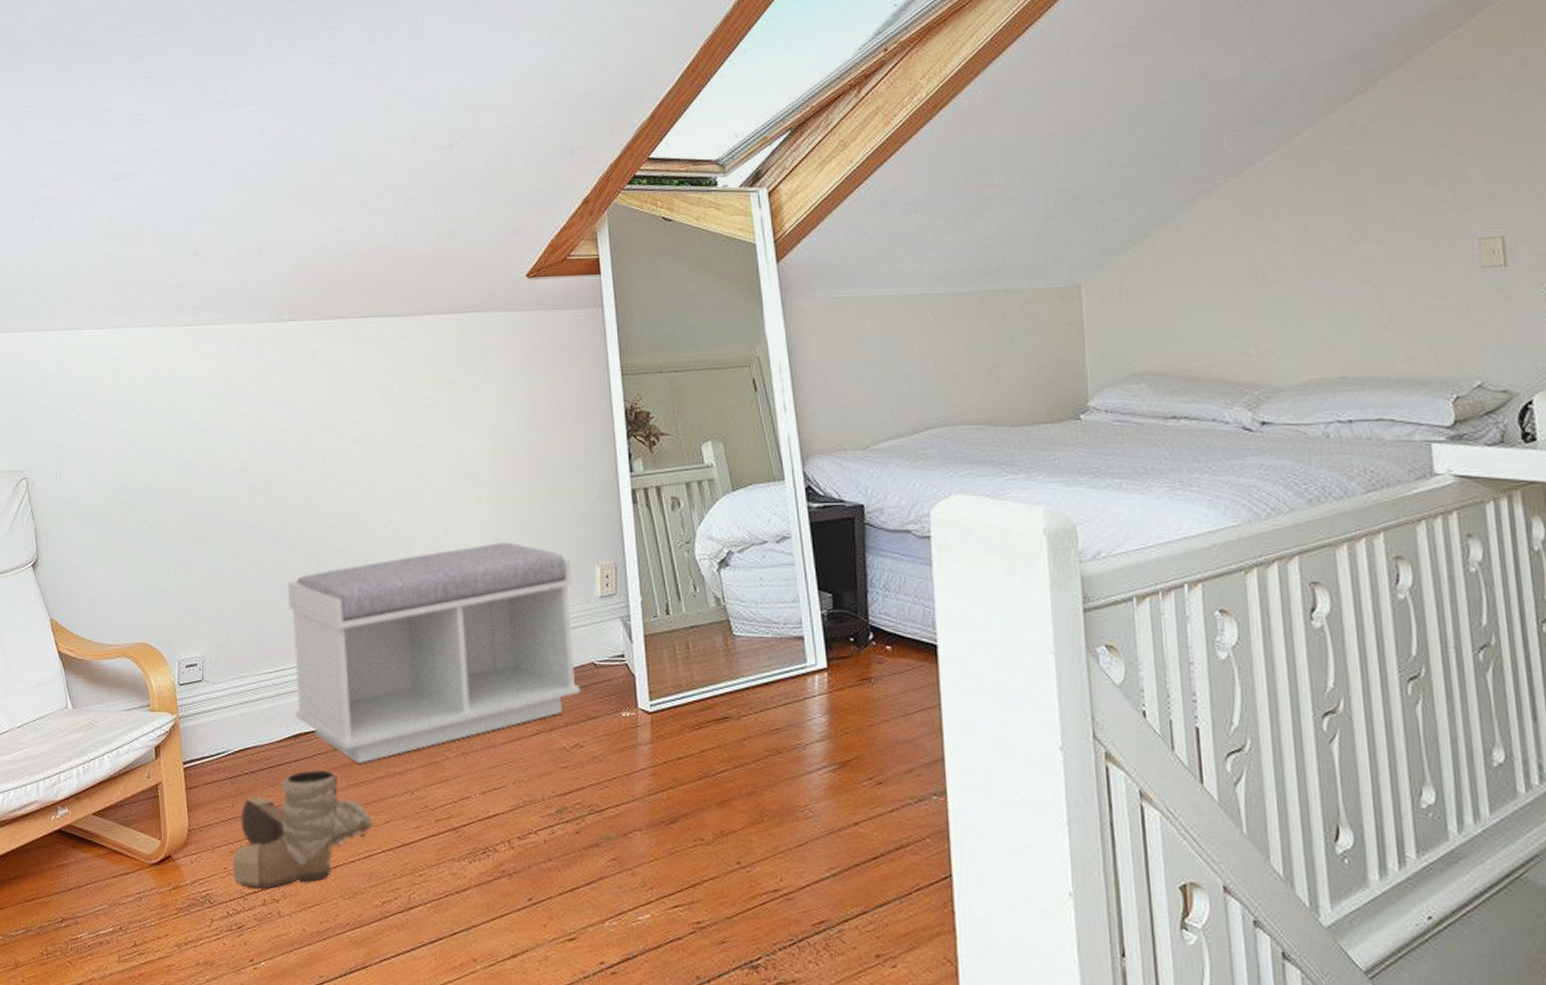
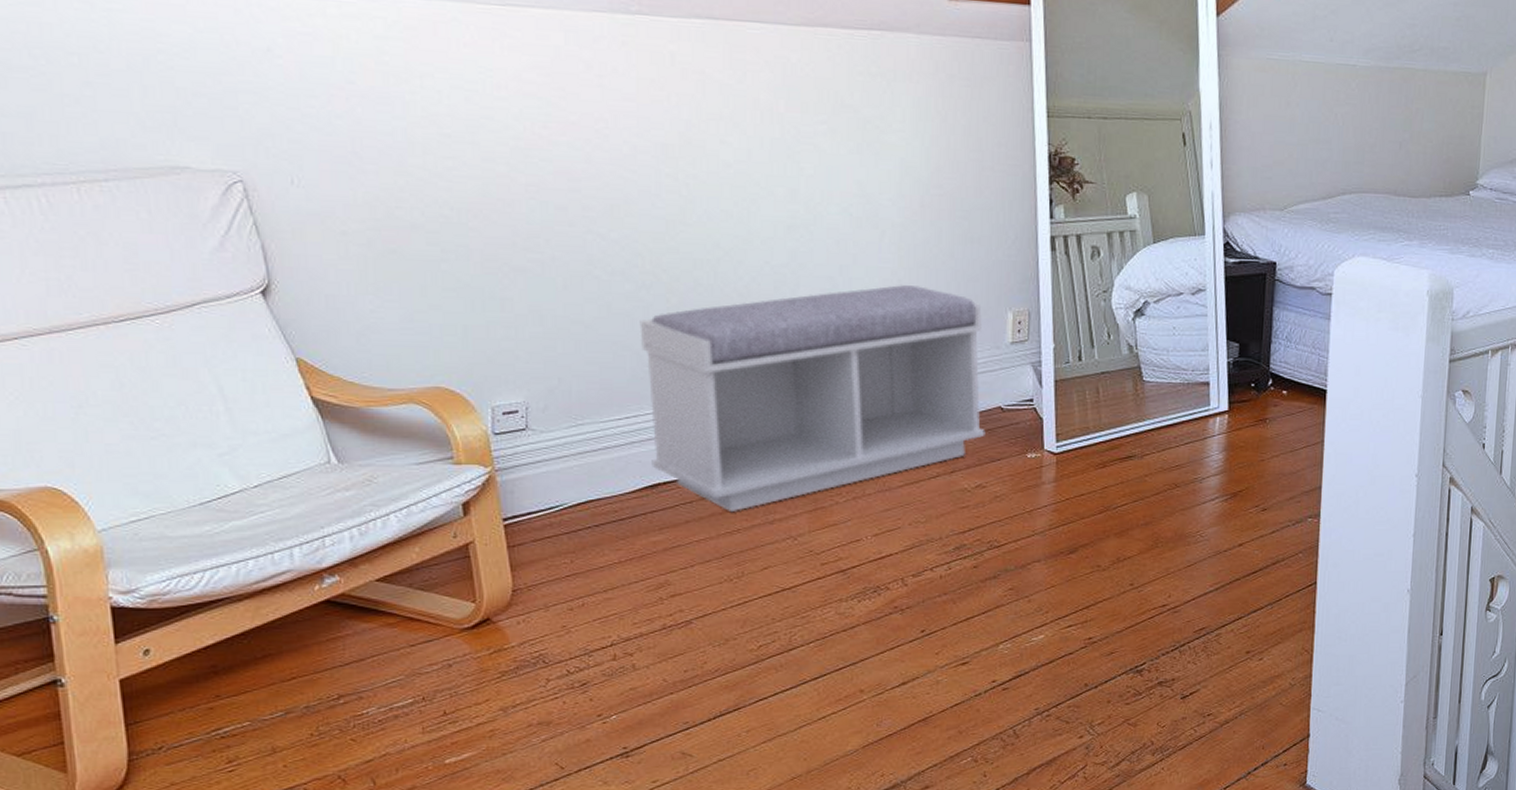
boots: present [232,770,373,888] -> none [572,520,748,643]

